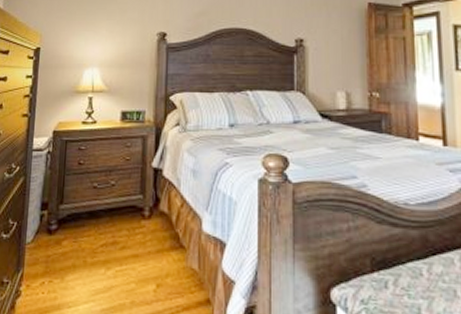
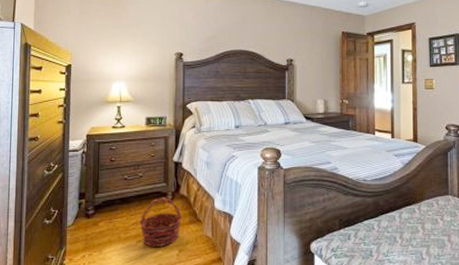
basket: none [110,213,162,278] -> present [140,197,183,247]

